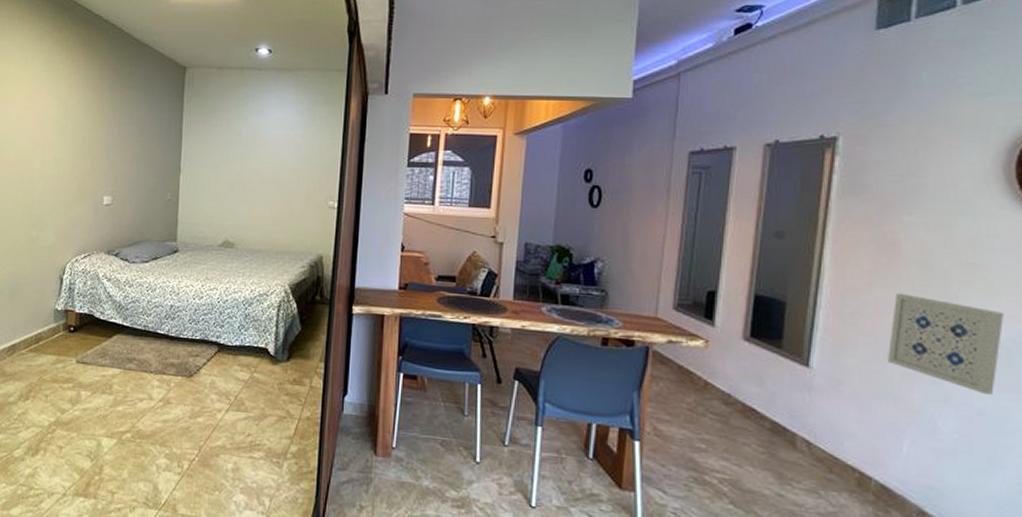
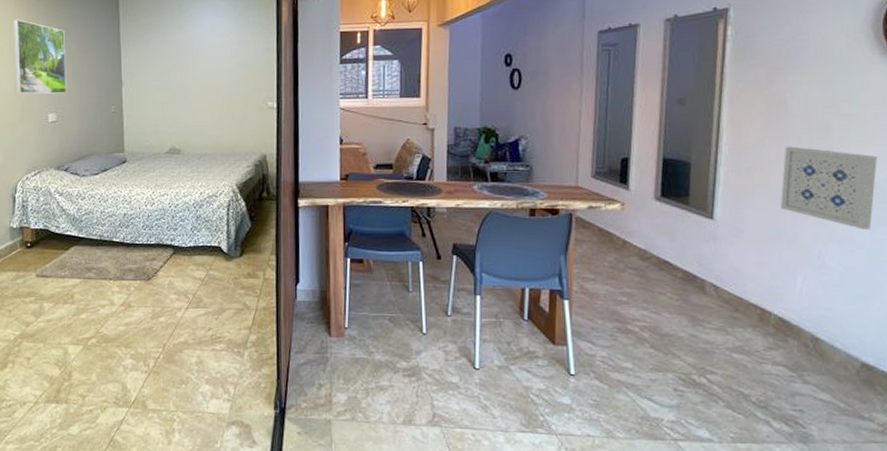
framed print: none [74,98,127,176] -> present [13,19,67,94]

